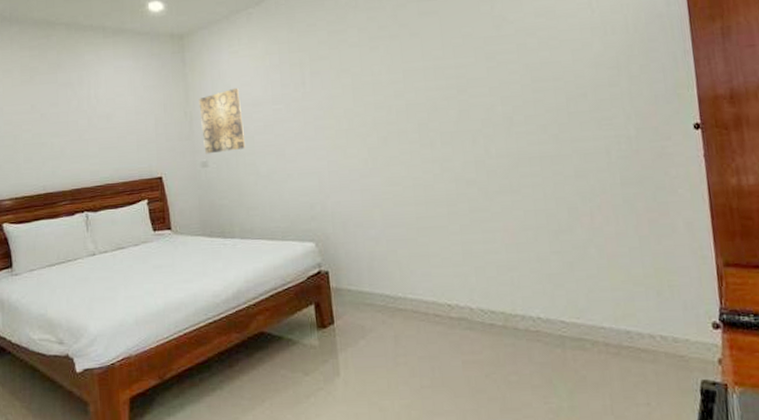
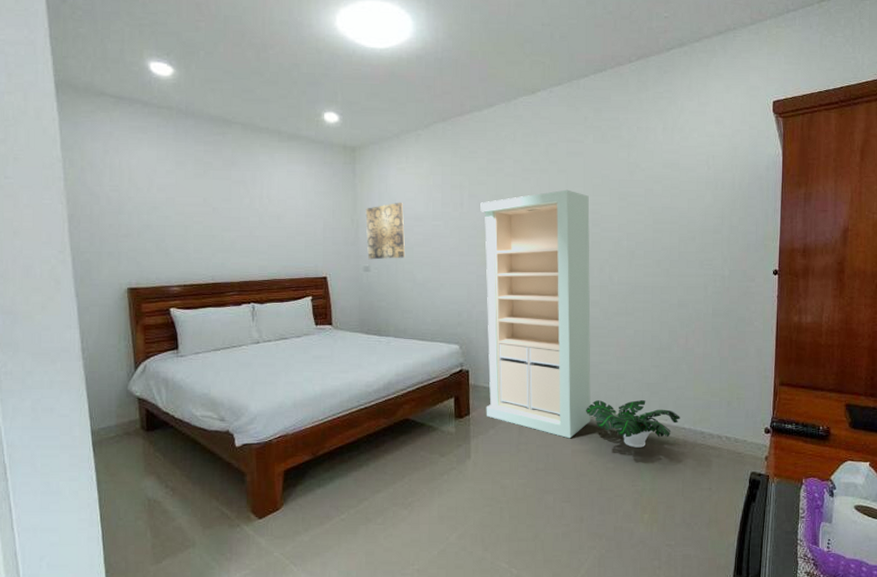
storage cabinet: none [324,54,481,347] -> present [480,189,591,439]
potted plant: none [473,294,596,355] -> present [585,399,680,448]

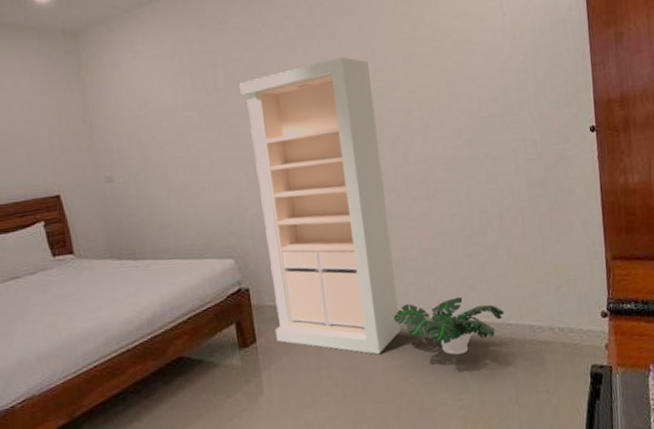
wall art: present [365,202,405,260] -> none [98,92,154,168]

